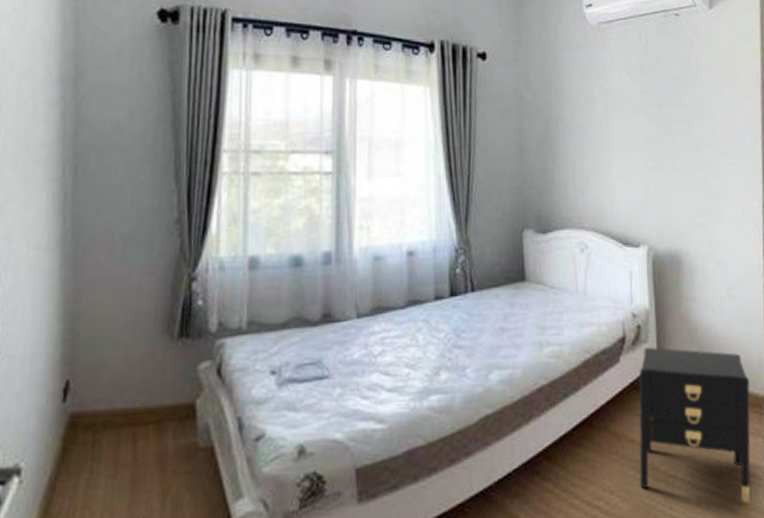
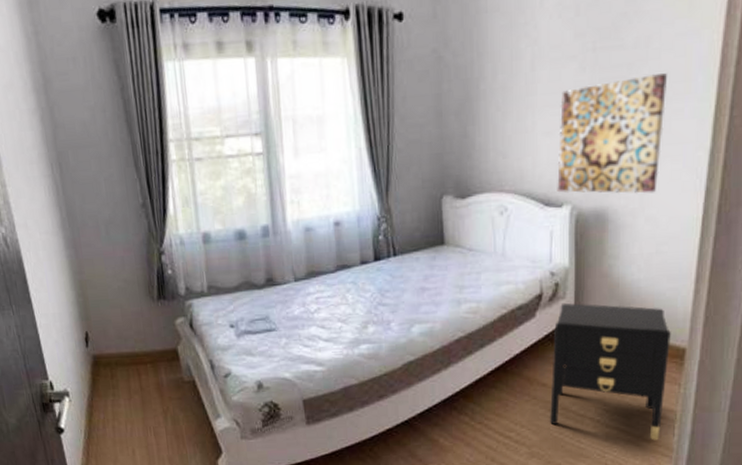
wall art: none [632,131,723,238] -> present [557,73,667,194]

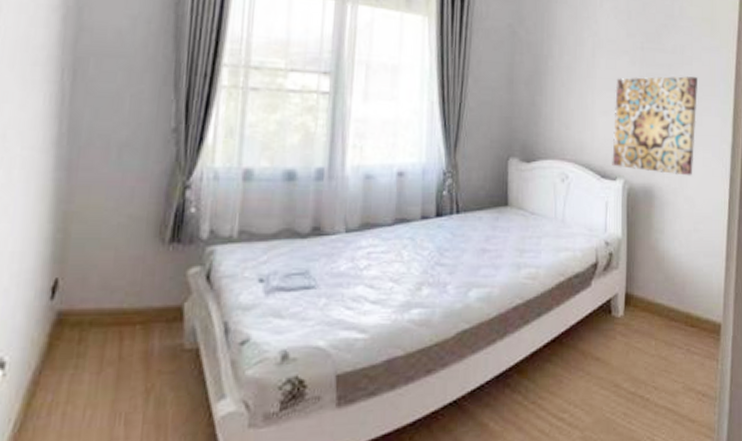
nightstand: present [549,302,671,441] -> none [602,273,708,420]

